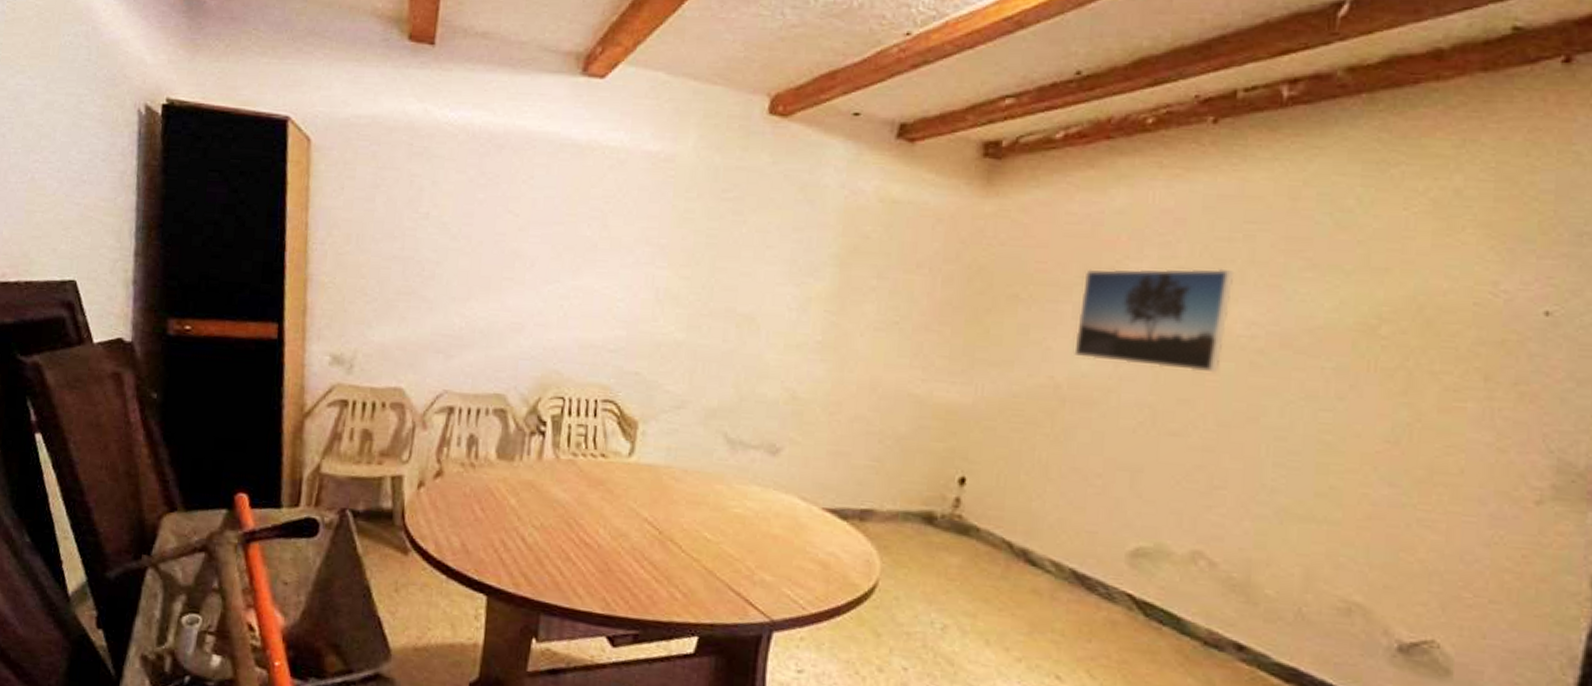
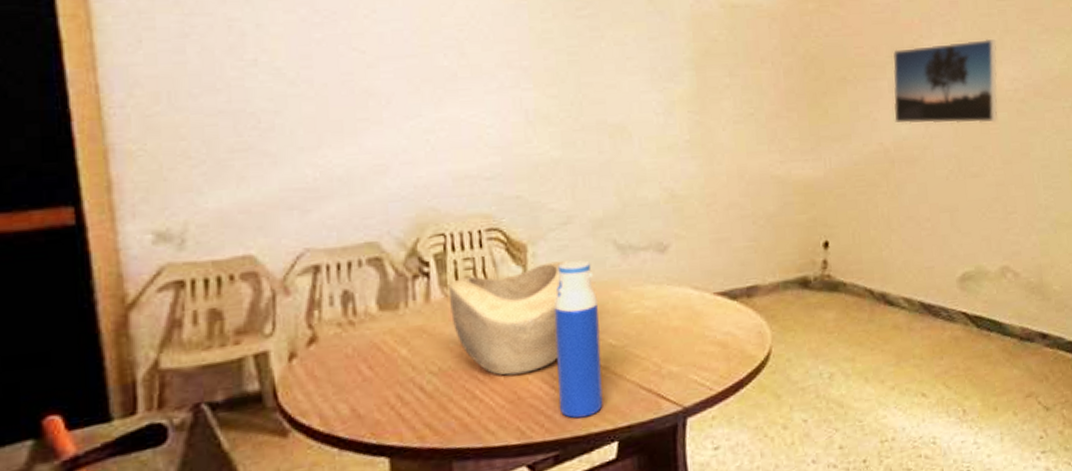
decorative bowl: none [559,442,673,547] -> present [449,261,565,376]
water bottle: none [645,446,699,605] -> present [554,260,603,419]

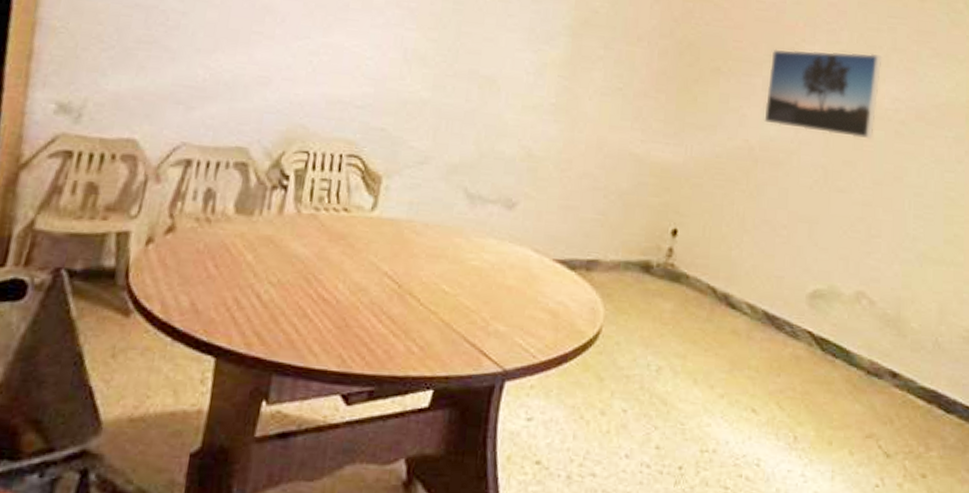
decorative bowl: present [449,261,565,376] -> none [299,196,415,302]
water bottle: present [554,260,603,419] -> none [382,200,440,359]

